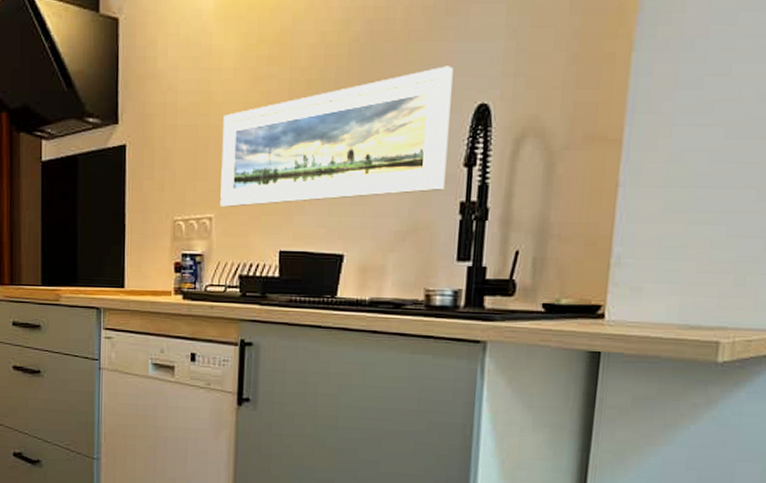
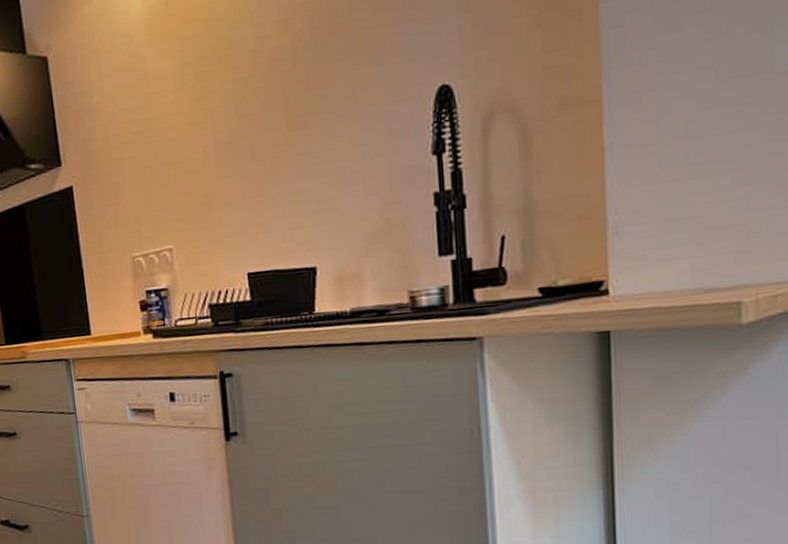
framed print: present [220,66,453,208] -> none [169,50,415,237]

